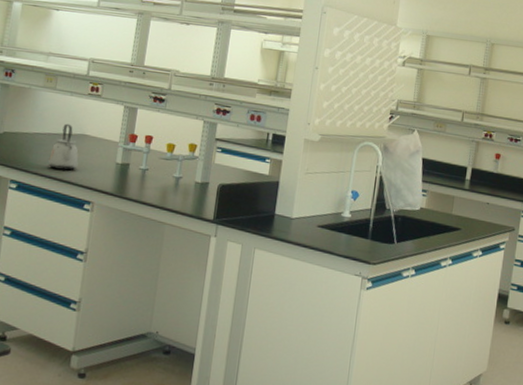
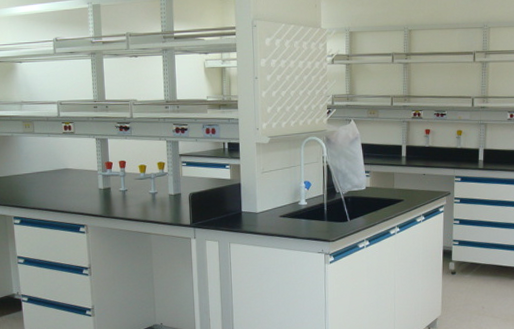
kettle: present [48,123,79,171] -> none [41,161,67,202]

